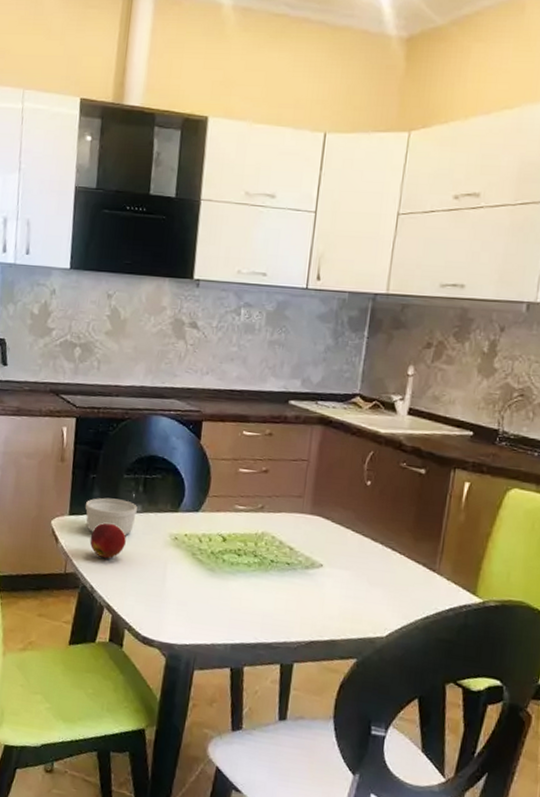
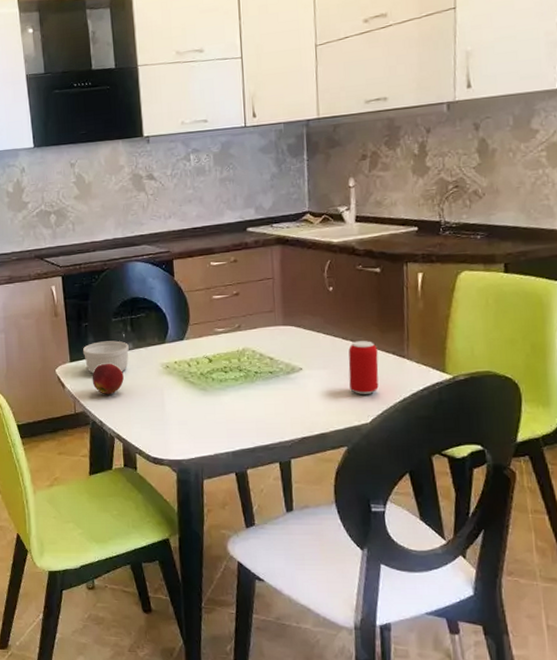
beverage can: none [370,545,408,606] -> present [348,341,379,395]

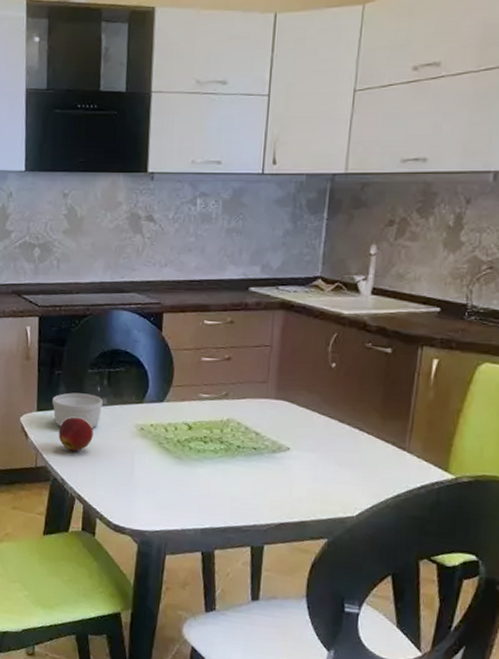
beverage can: present [348,341,379,395] -> none [339,426,376,486]

